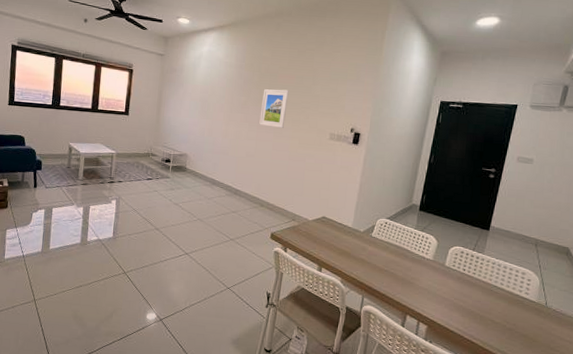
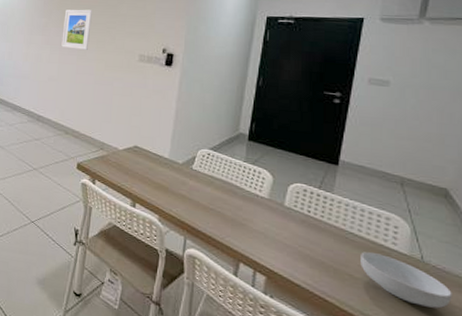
cereal bowl: none [500,301,566,343] -> present [360,252,452,309]

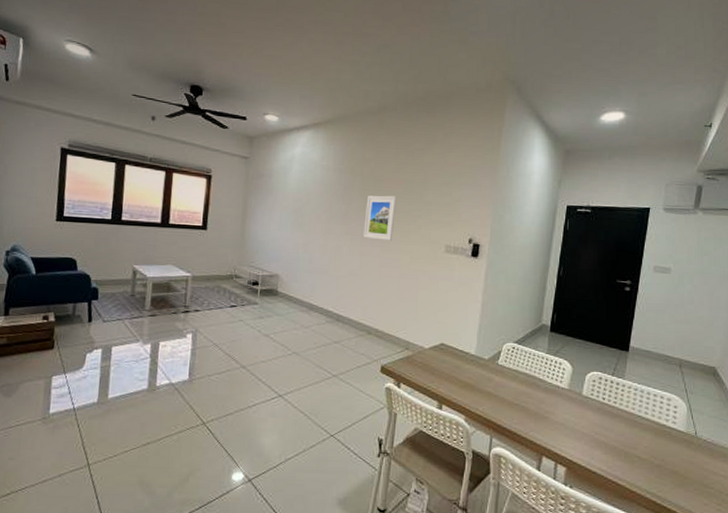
cereal bowl: present [360,252,452,309] -> none [647,433,719,479]

